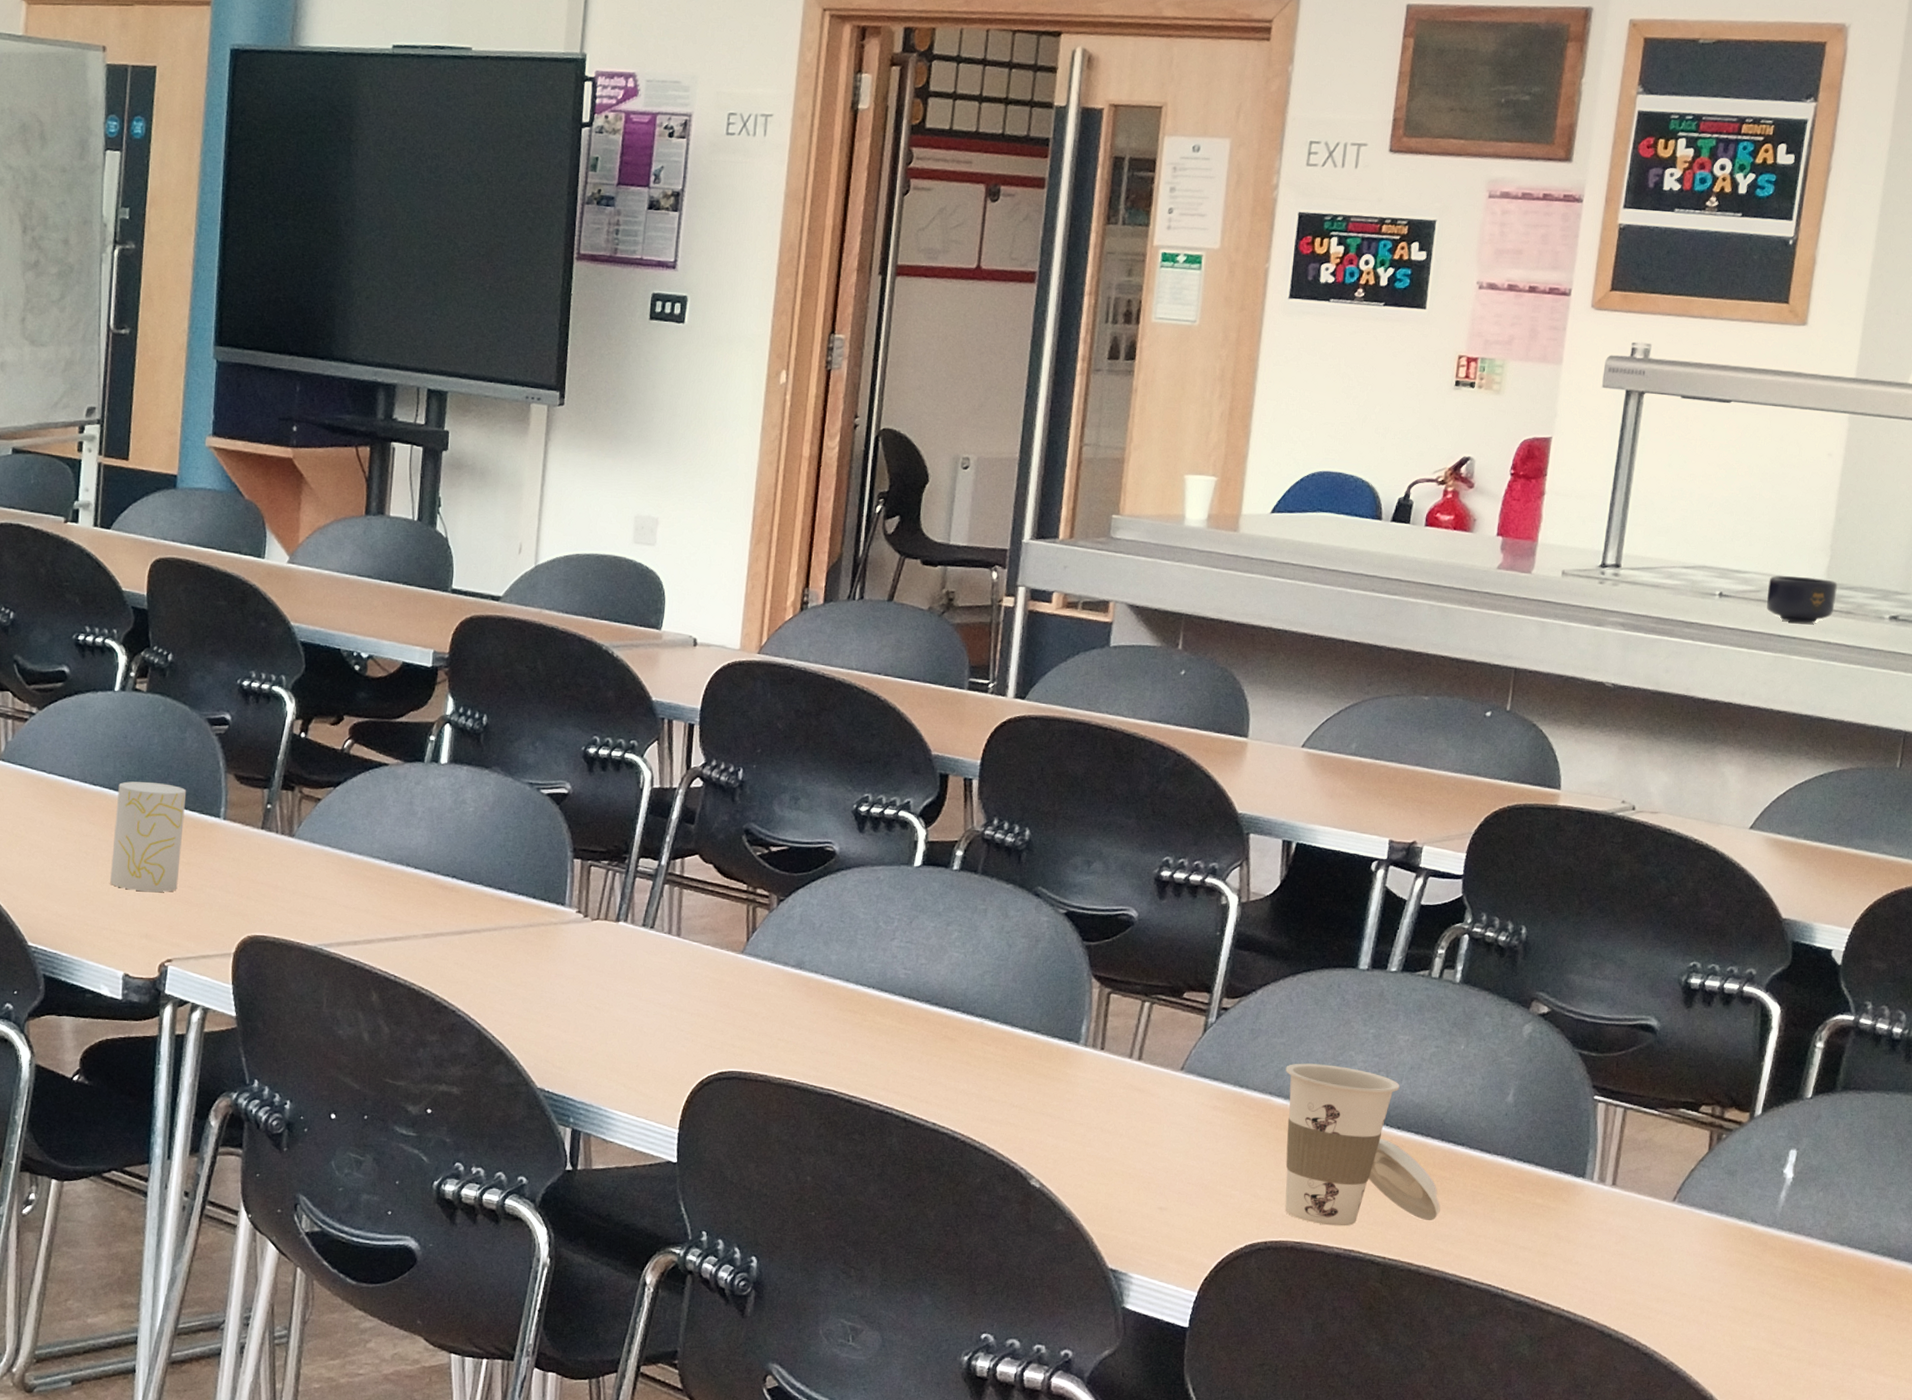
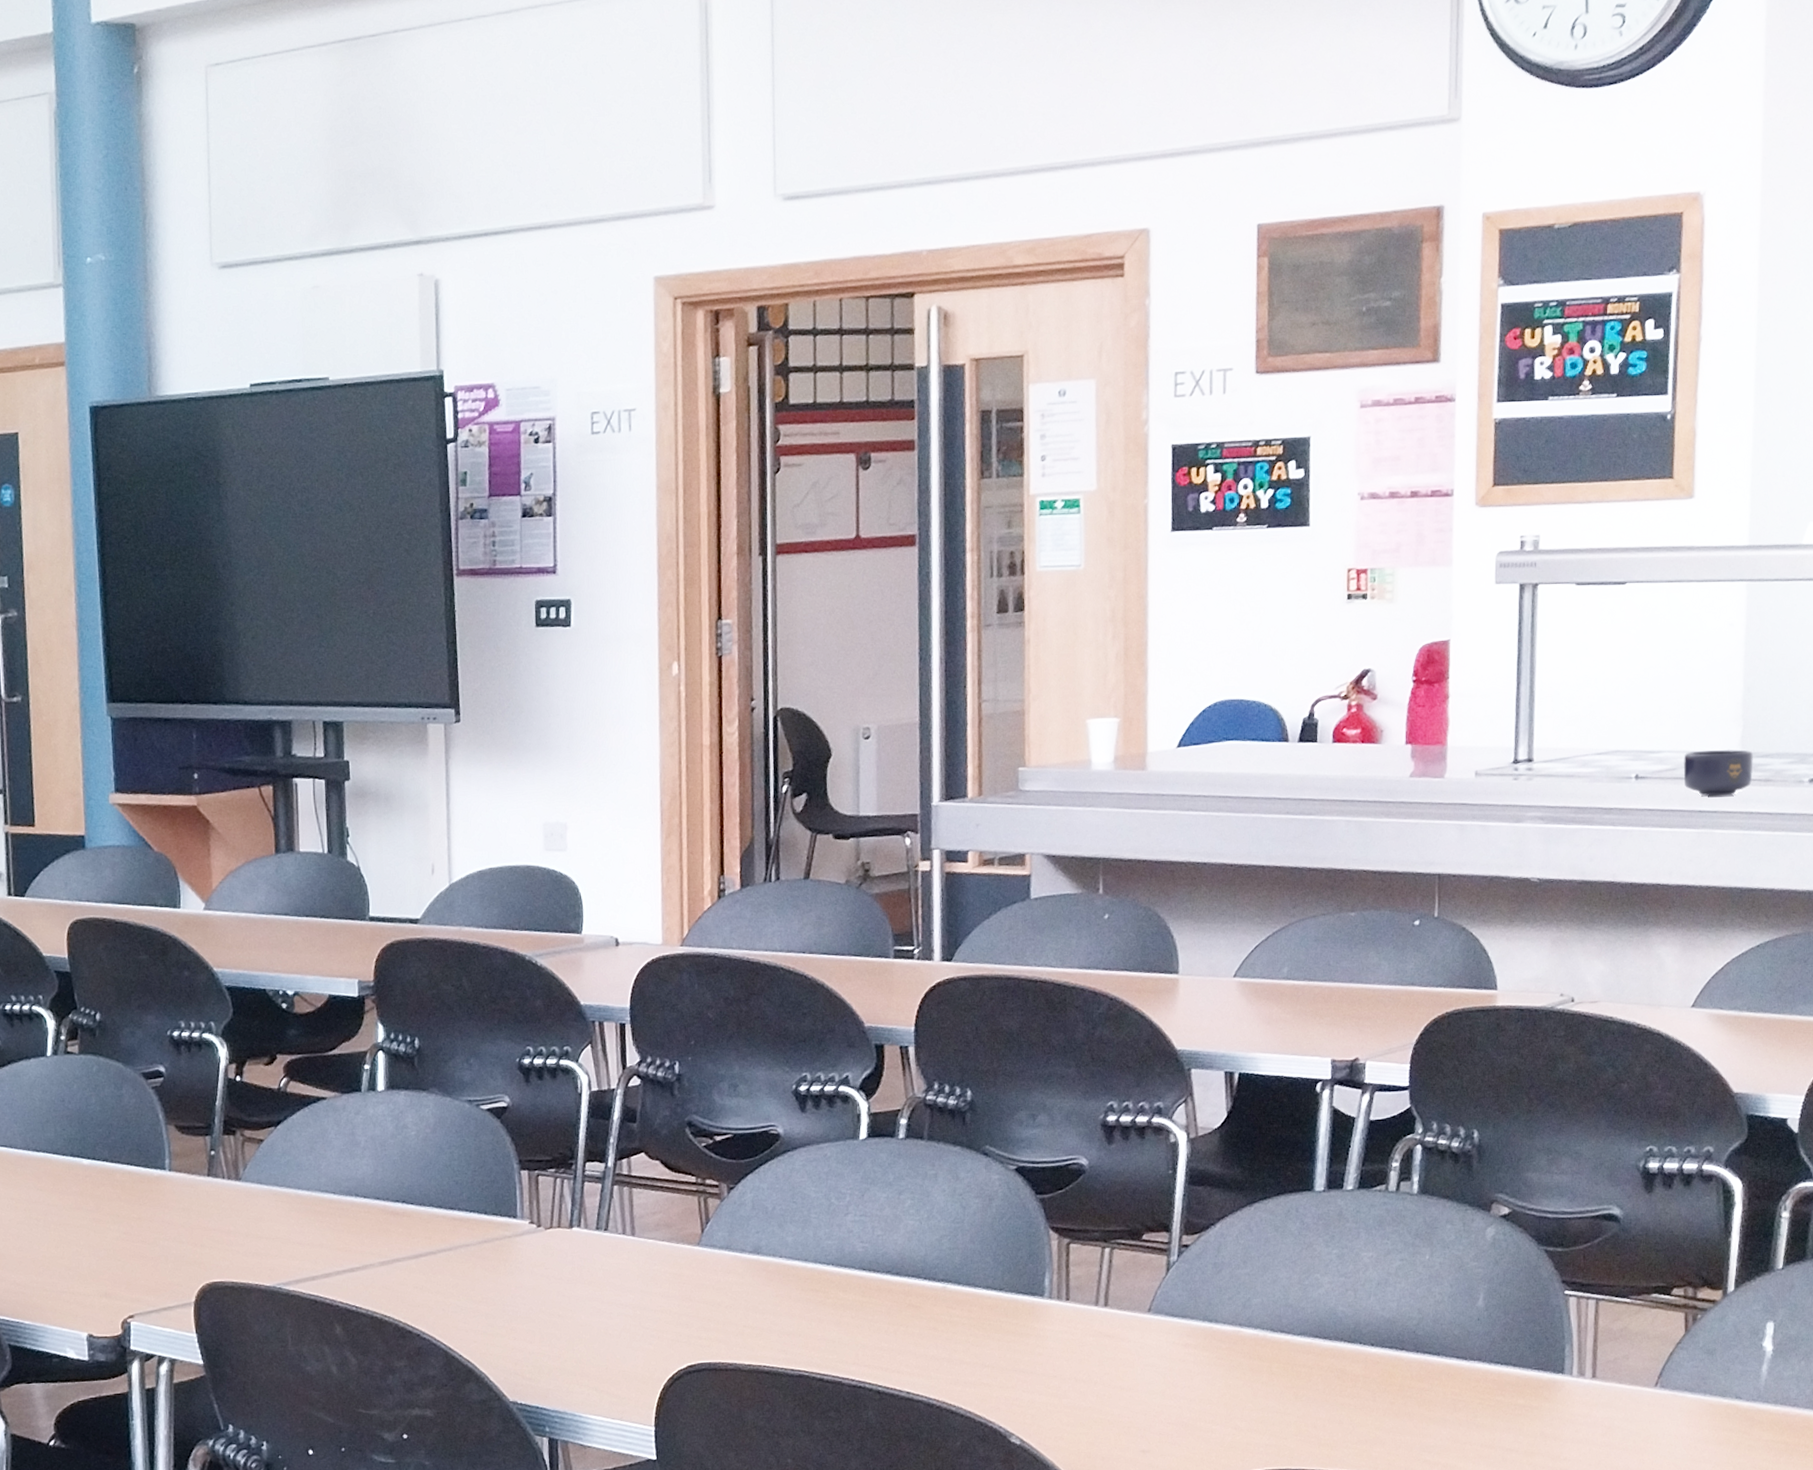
cup: present [110,781,187,892] -> none [61,1142,131,1251]
cup: present [1285,1063,1441,1226] -> none [1253,1289,1423,1450]

